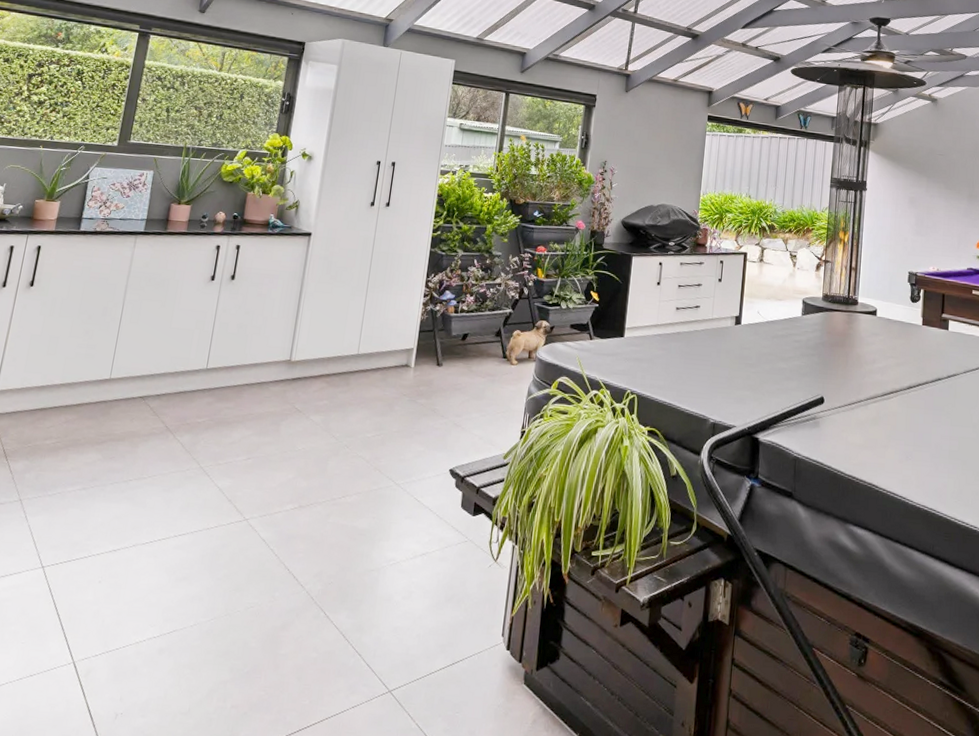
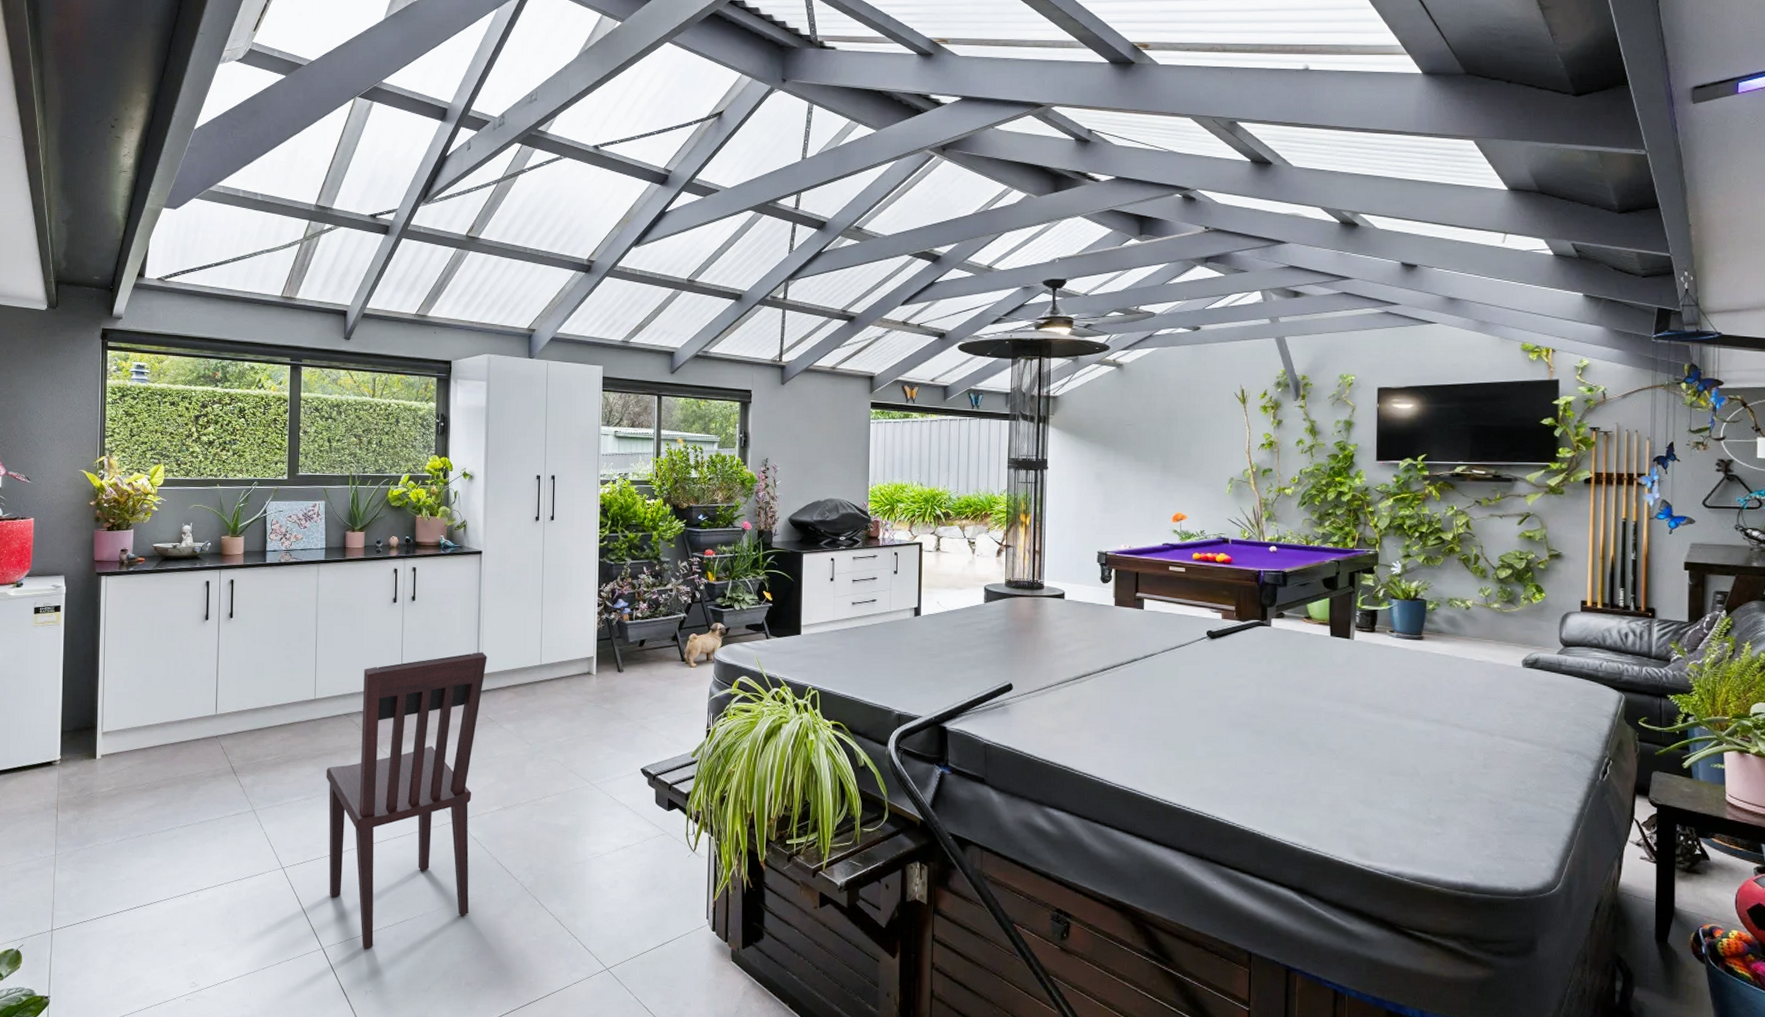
dining chair: none [91,337,303,664] -> present [326,652,487,949]

